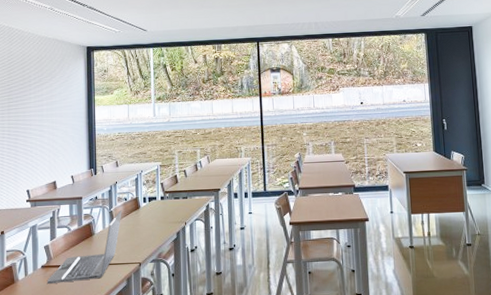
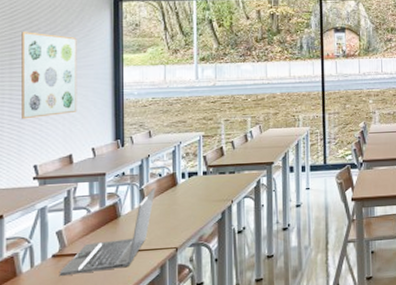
wall art: none [17,79,60,152] -> present [22,32,77,120]

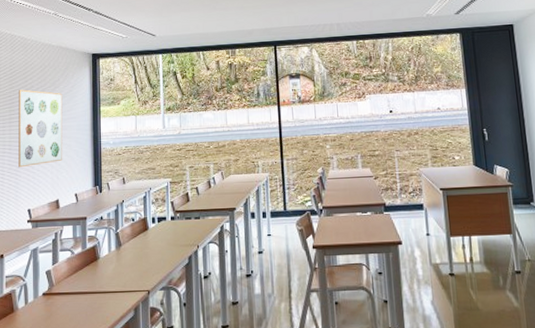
laptop: present [59,187,155,276] -> none [48,231,129,313]

